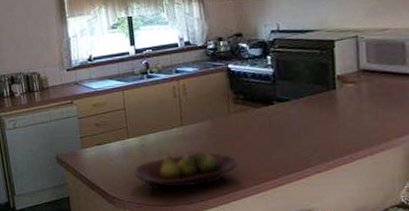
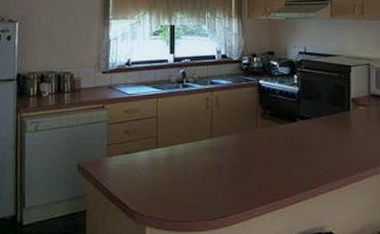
fruit bowl: present [134,150,238,190] -> none [159,163,261,205]

